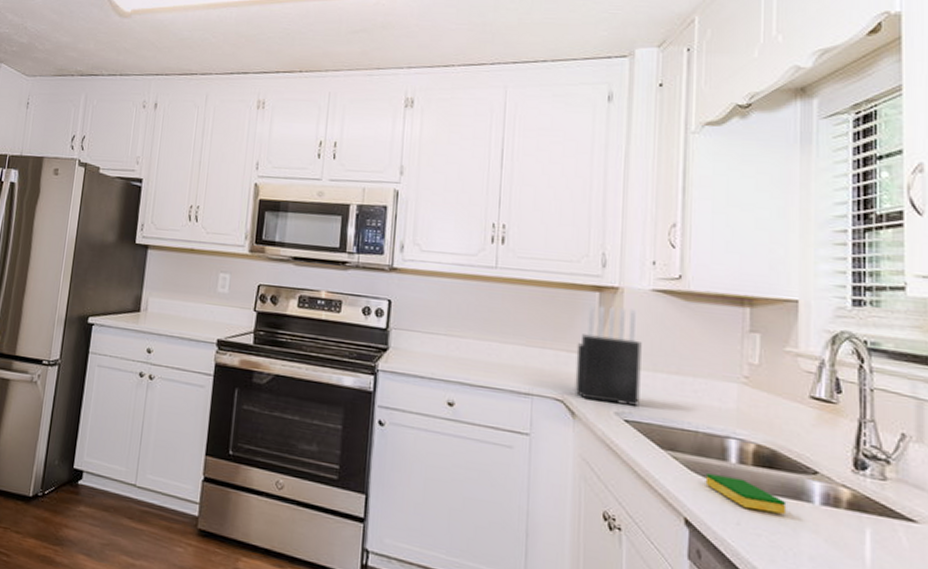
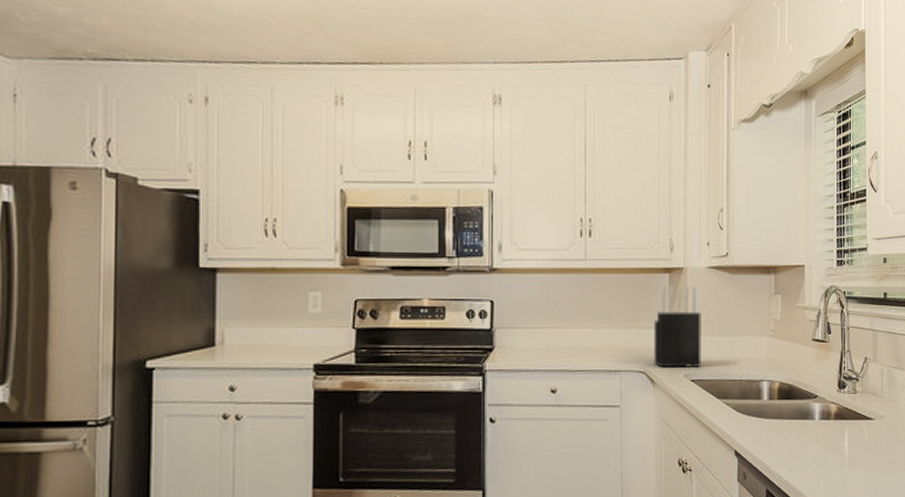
dish sponge: present [705,473,787,515] -> none [747,411,799,434]

